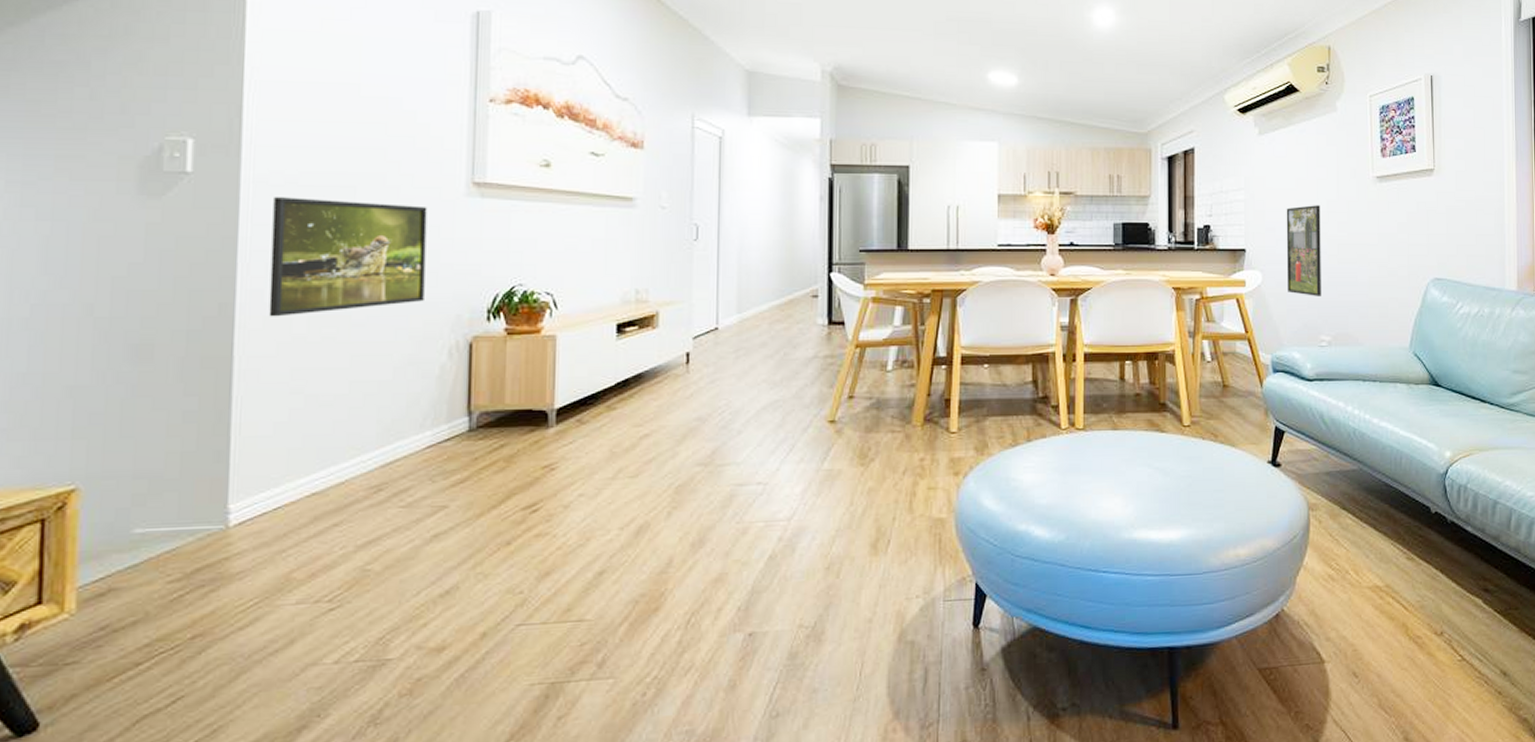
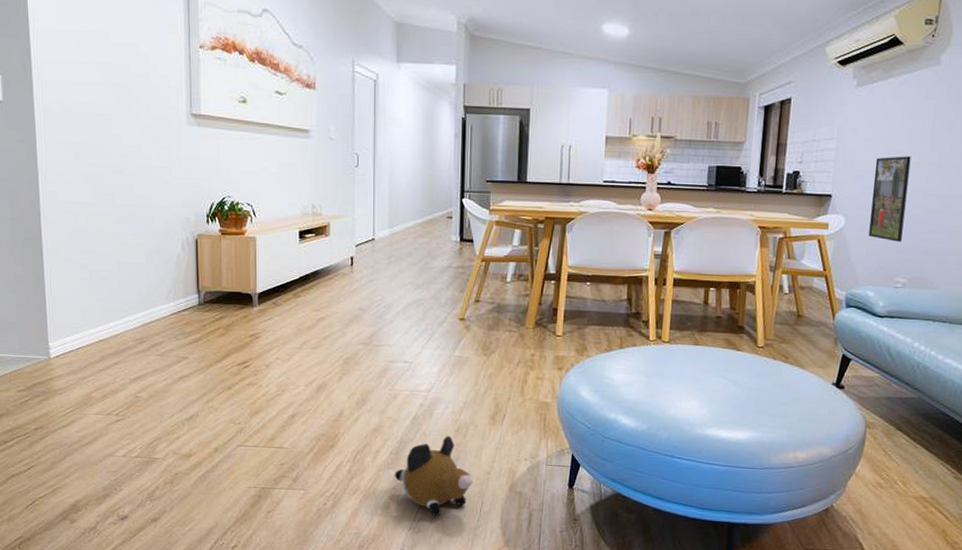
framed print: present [269,197,427,317] -> none [57,121,163,212]
plush toy: none [743,575,851,692] -> present [394,435,474,517]

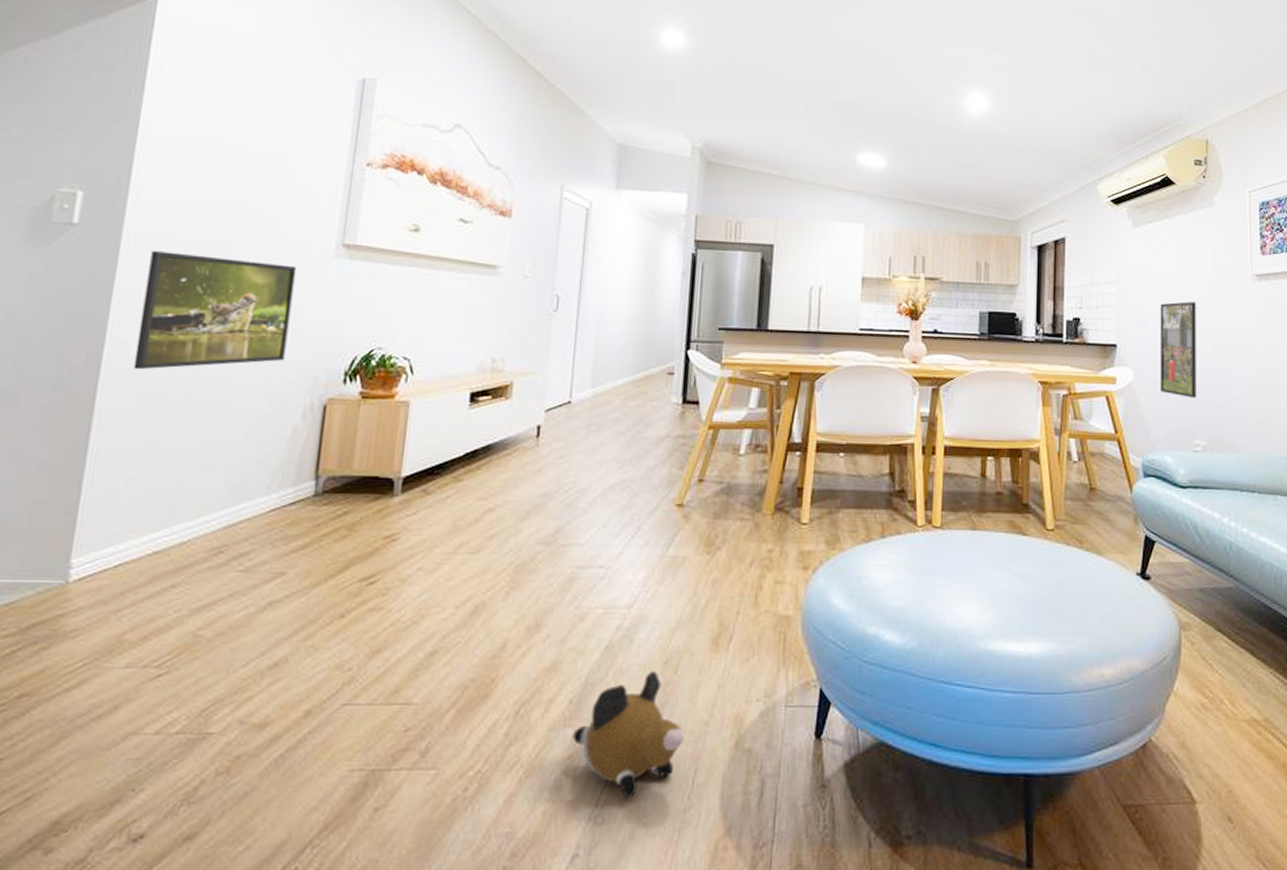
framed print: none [57,121,163,212] -> present [133,251,297,370]

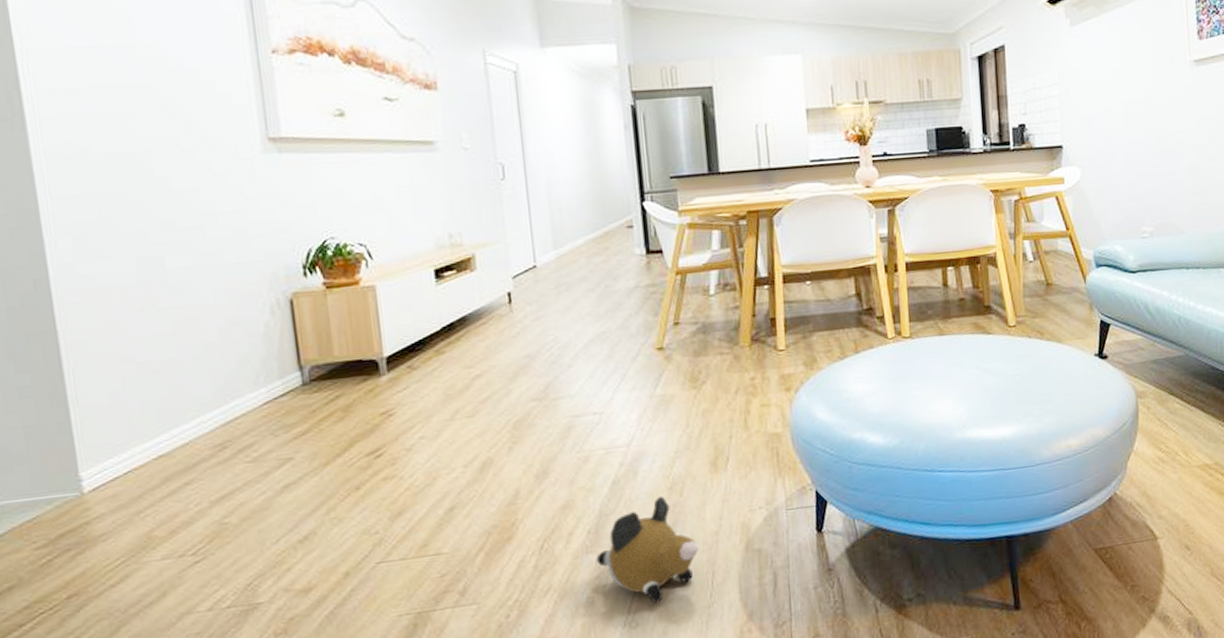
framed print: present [133,251,297,370] -> none [68,166,238,289]
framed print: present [1159,301,1196,398] -> none [1102,95,1141,188]

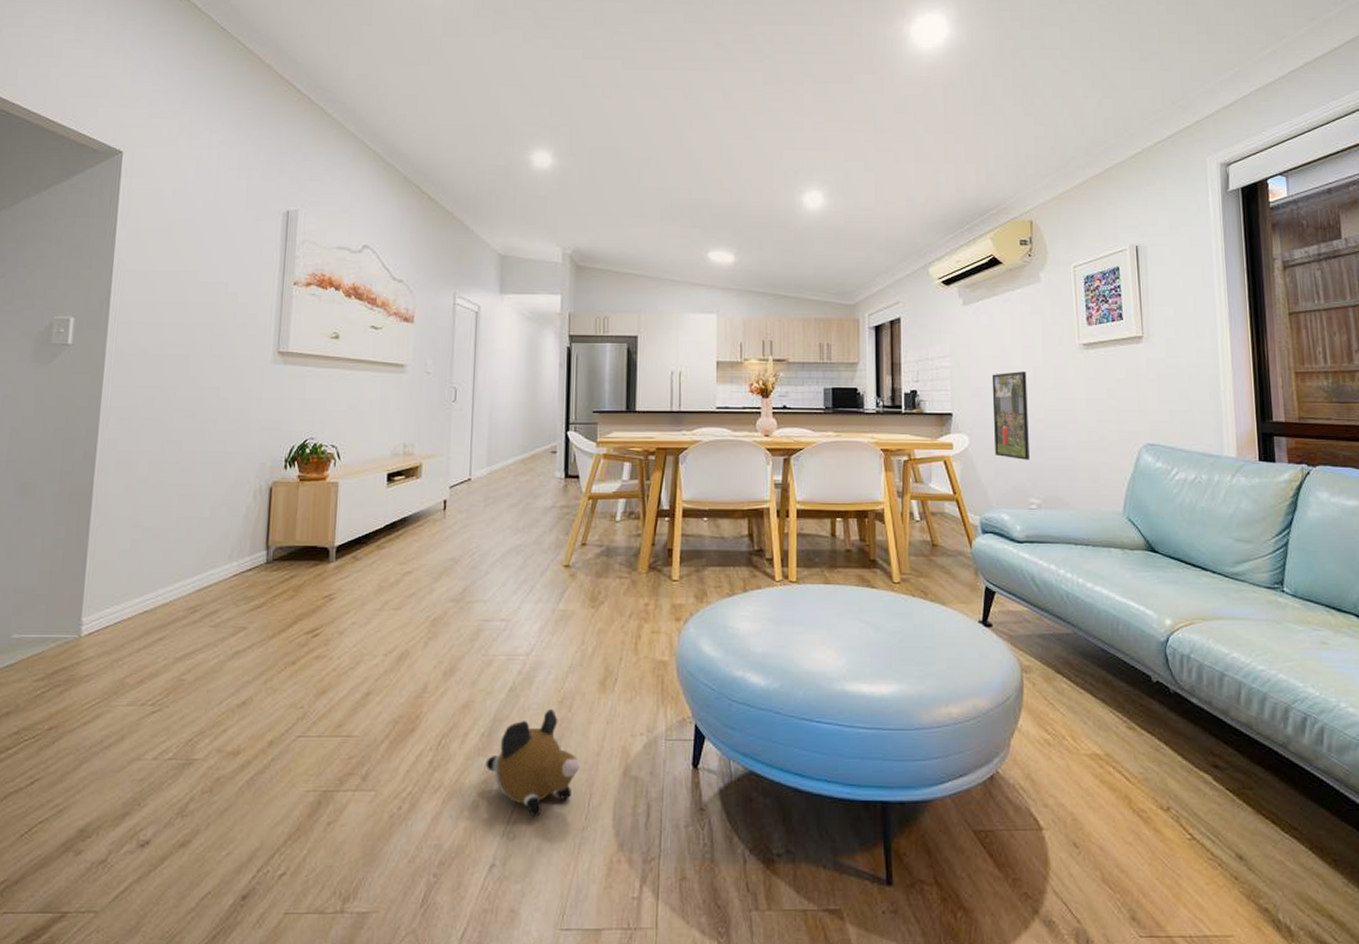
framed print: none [1102,95,1141,188] -> present [992,371,1029,460]

